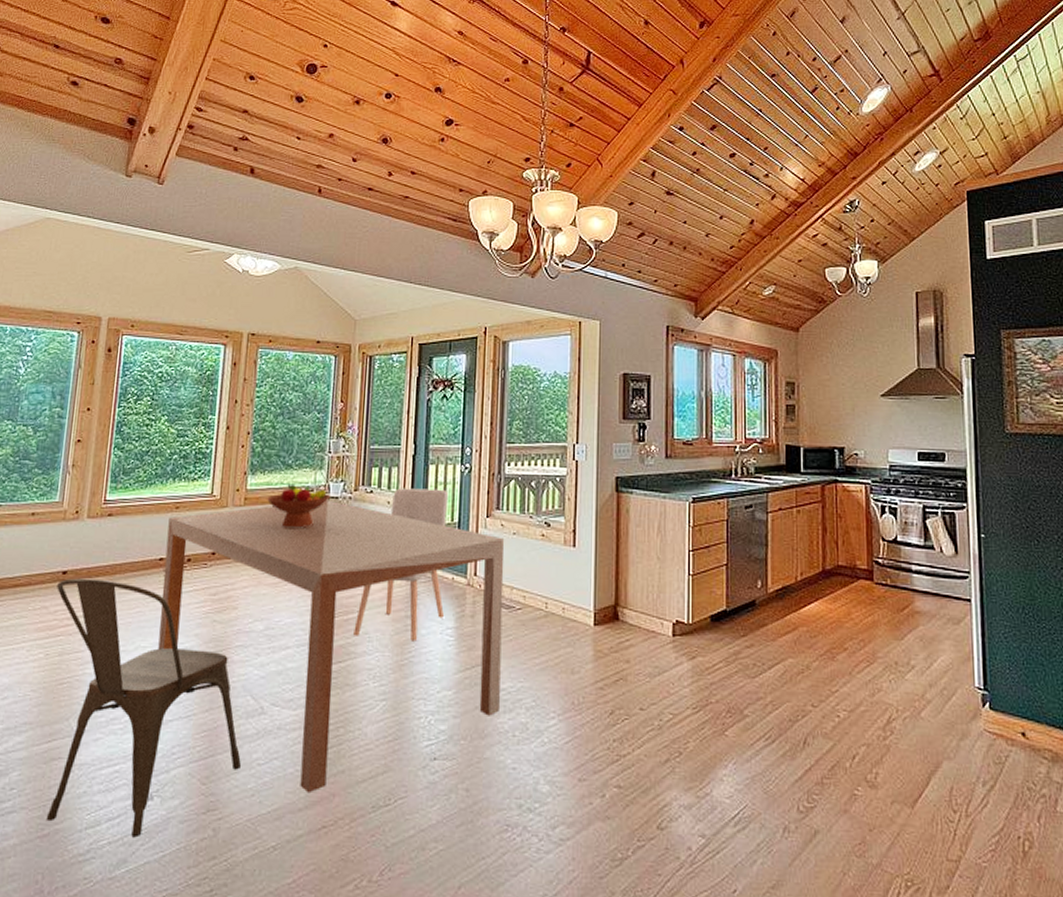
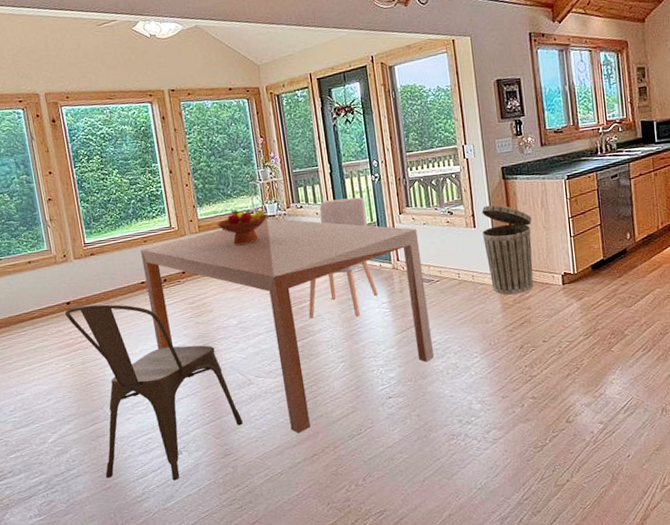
trash can: none [582,521,644,641] -> present [481,205,534,295]

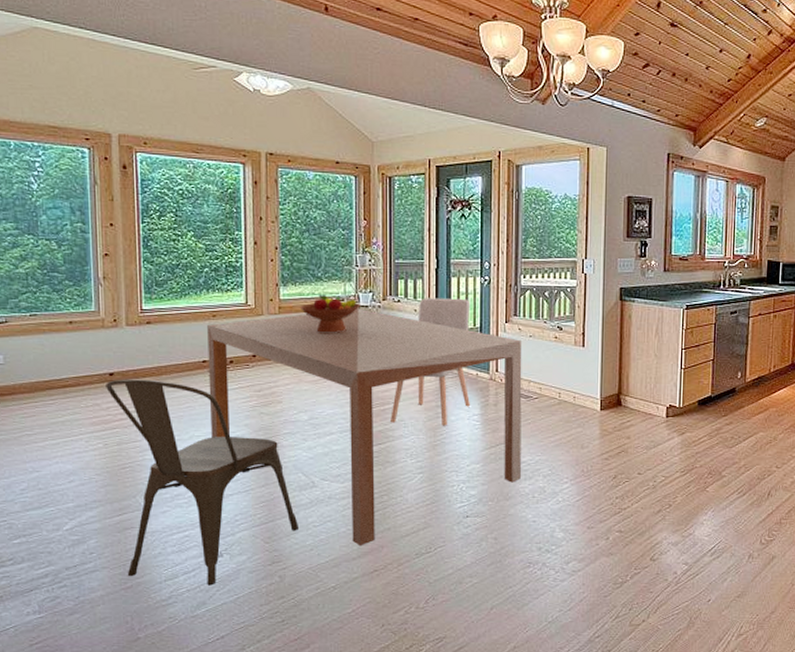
trash can: present [481,205,534,295] -> none [590,325,644,422]

